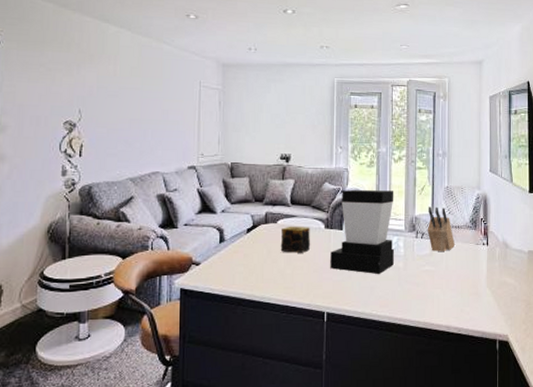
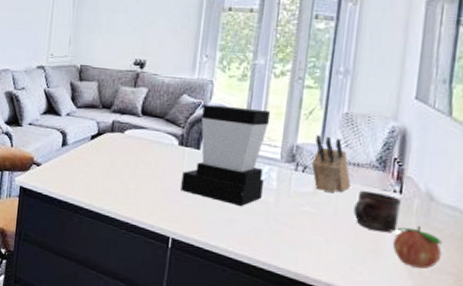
candle: present [280,226,311,253] -> none [125,138,161,169]
mug: none [459,246,488,278] -> present [353,190,401,233]
fruit: none [486,268,517,300] -> present [392,225,442,269]

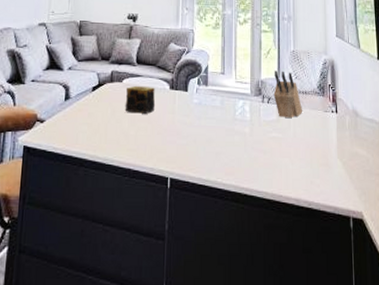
candle: none [125,138,161,169] -> present [125,85,156,114]
coffee maker: present [181,104,271,206] -> none [174,50,240,139]
mug: present [353,190,401,233] -> none [307,113,338,147]
fruit: present [392,225,442,269] -> none [336,138,369,173]

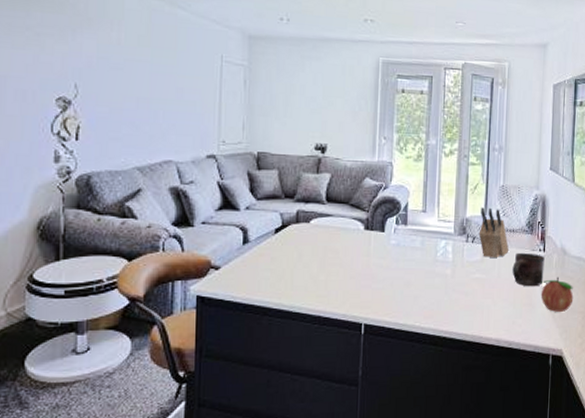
candle: present [125,85,156,114] -> none [313,226,348,257]
mug: none [307,113,338,147] -> present [512,252,545,287]
fruit: none [336,138,369,173] -> present [541,276,574,312]

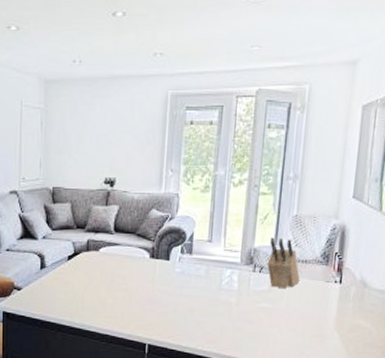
mug: present [512,252,545,287] -> none [302,283,341,319]
fruit: present [541,276,574,312] -> none [334,309,373,346]

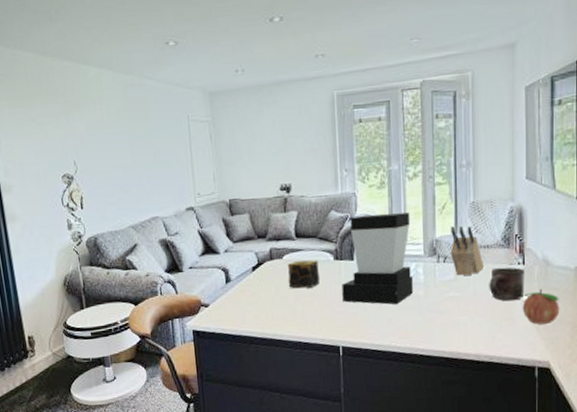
candle: none [102,254,134,283] -> present [288,260,320,289]
coffee maker: none [154,216,231,308] -> present [342,212,413,305]
mug: none [302,283,341,319] -> present [489,267,525,301]
fruit: none [334,309,373,346] -> present [522,288,560,325]

